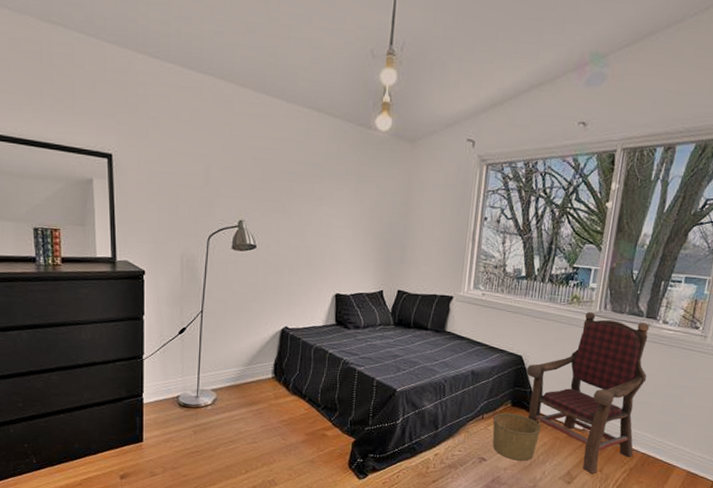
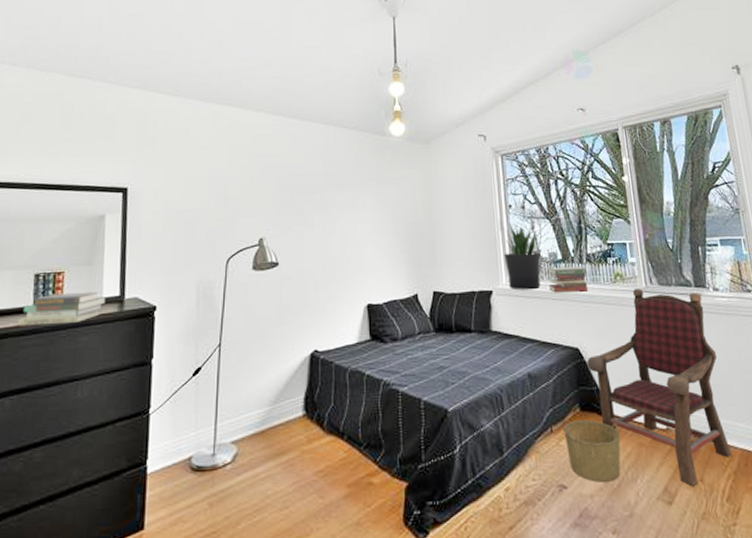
books: none [23,248,100,276] -> present [17,291,106,327]
planter: none [469,235,507,301] -> present [504,222,541,291]
books: none [507,282,547,308] -> present [548,266,588,293]

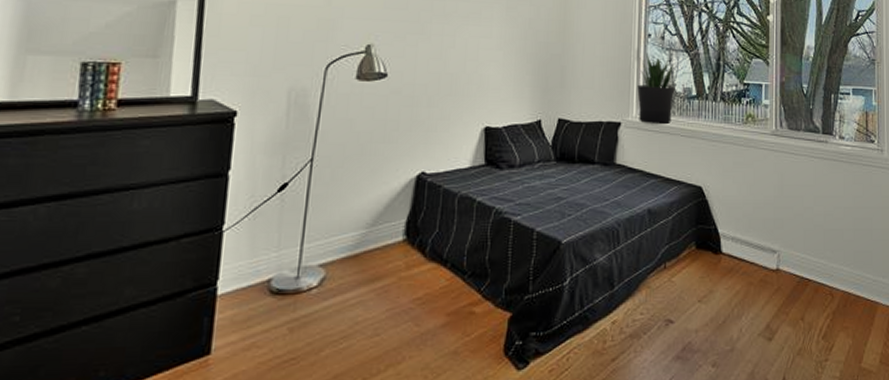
books: present [17,291,106,327] -> none [57,87,174,124]
books: present [548,266,588,293] -> none [679,103,720,130]
basket: present [563,420,621,482] -> none [677,257,732,318]
armchair: present [587,289,732,487] -> none [708,131,834,325]

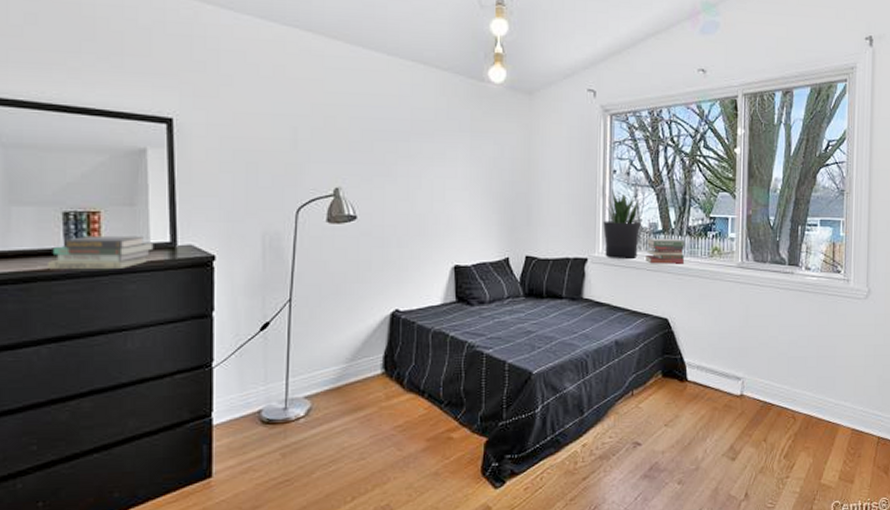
books: none [57,87,174,124] -> present [46,235,154,270]
books: none [679,103,720,130] -> present [645,238,686,264]

